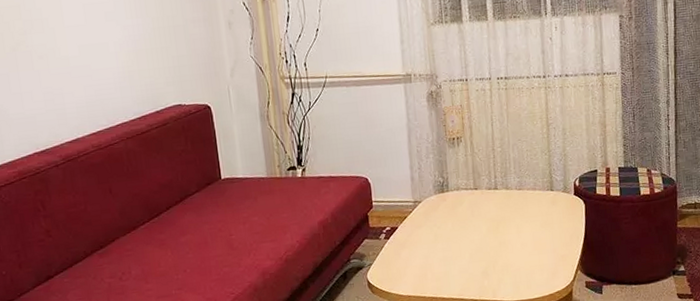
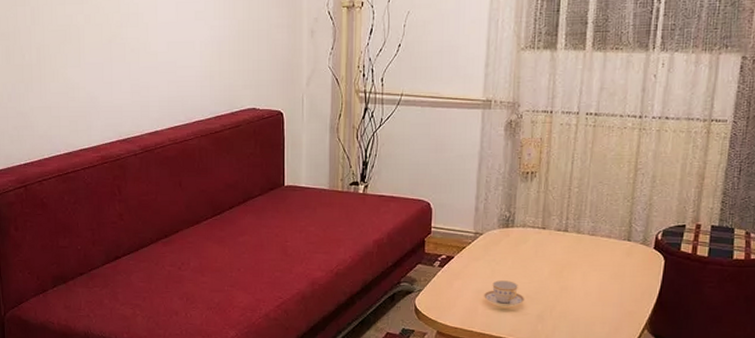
teacup: none [430,242,469,270] -> present [483,280,525,308]

